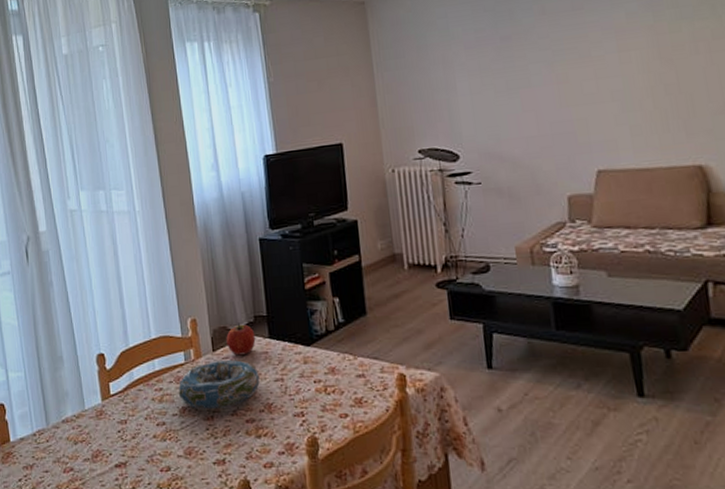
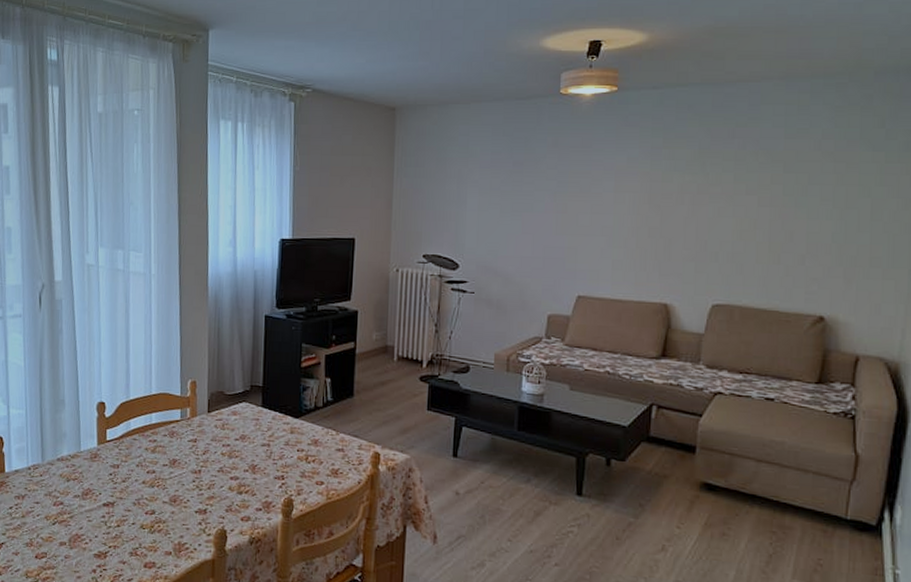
decorative bowl: present [178,359,261,410] -> none [170,421,249,465]
apple: present [226,323,256,356] -> none [222,389,250,420]

